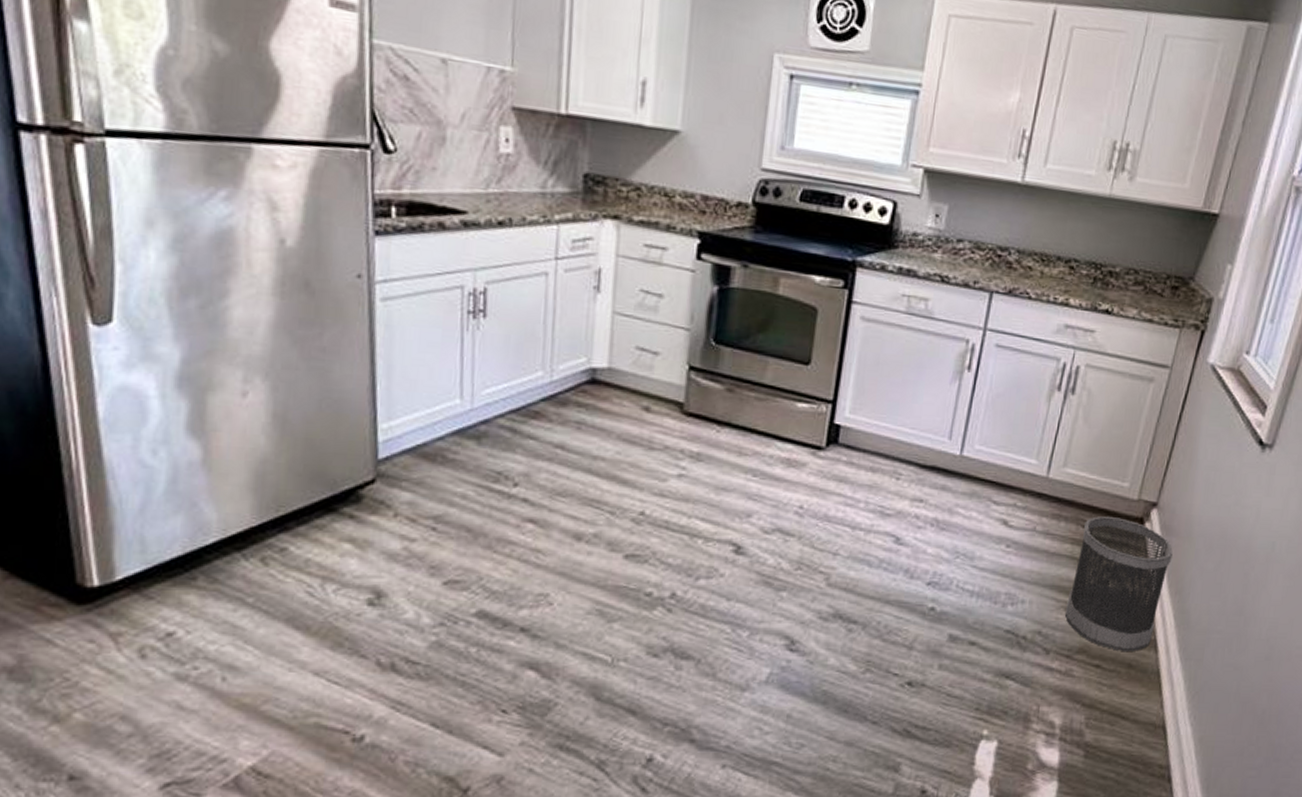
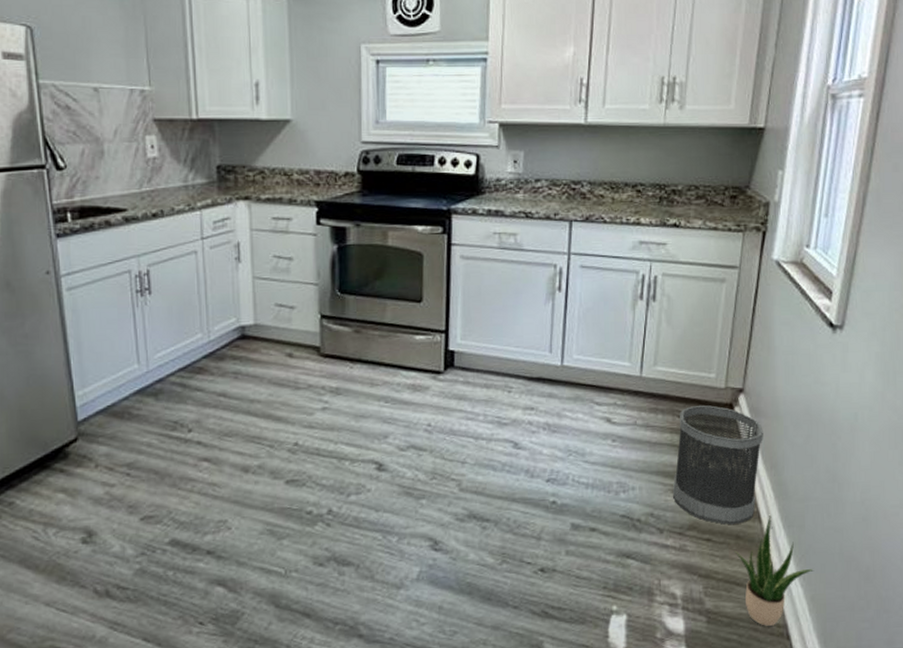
potted plant: none [1124,645,1207,766] -> present [735,515,815,626]

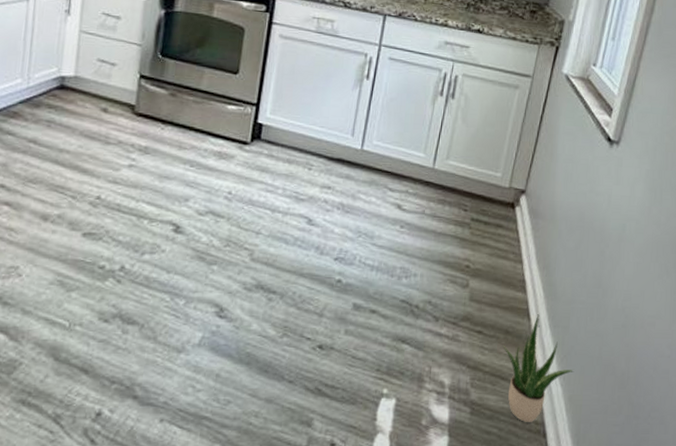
wastebasket: present [673,405,763,525] -> none [451,201,540,320]

